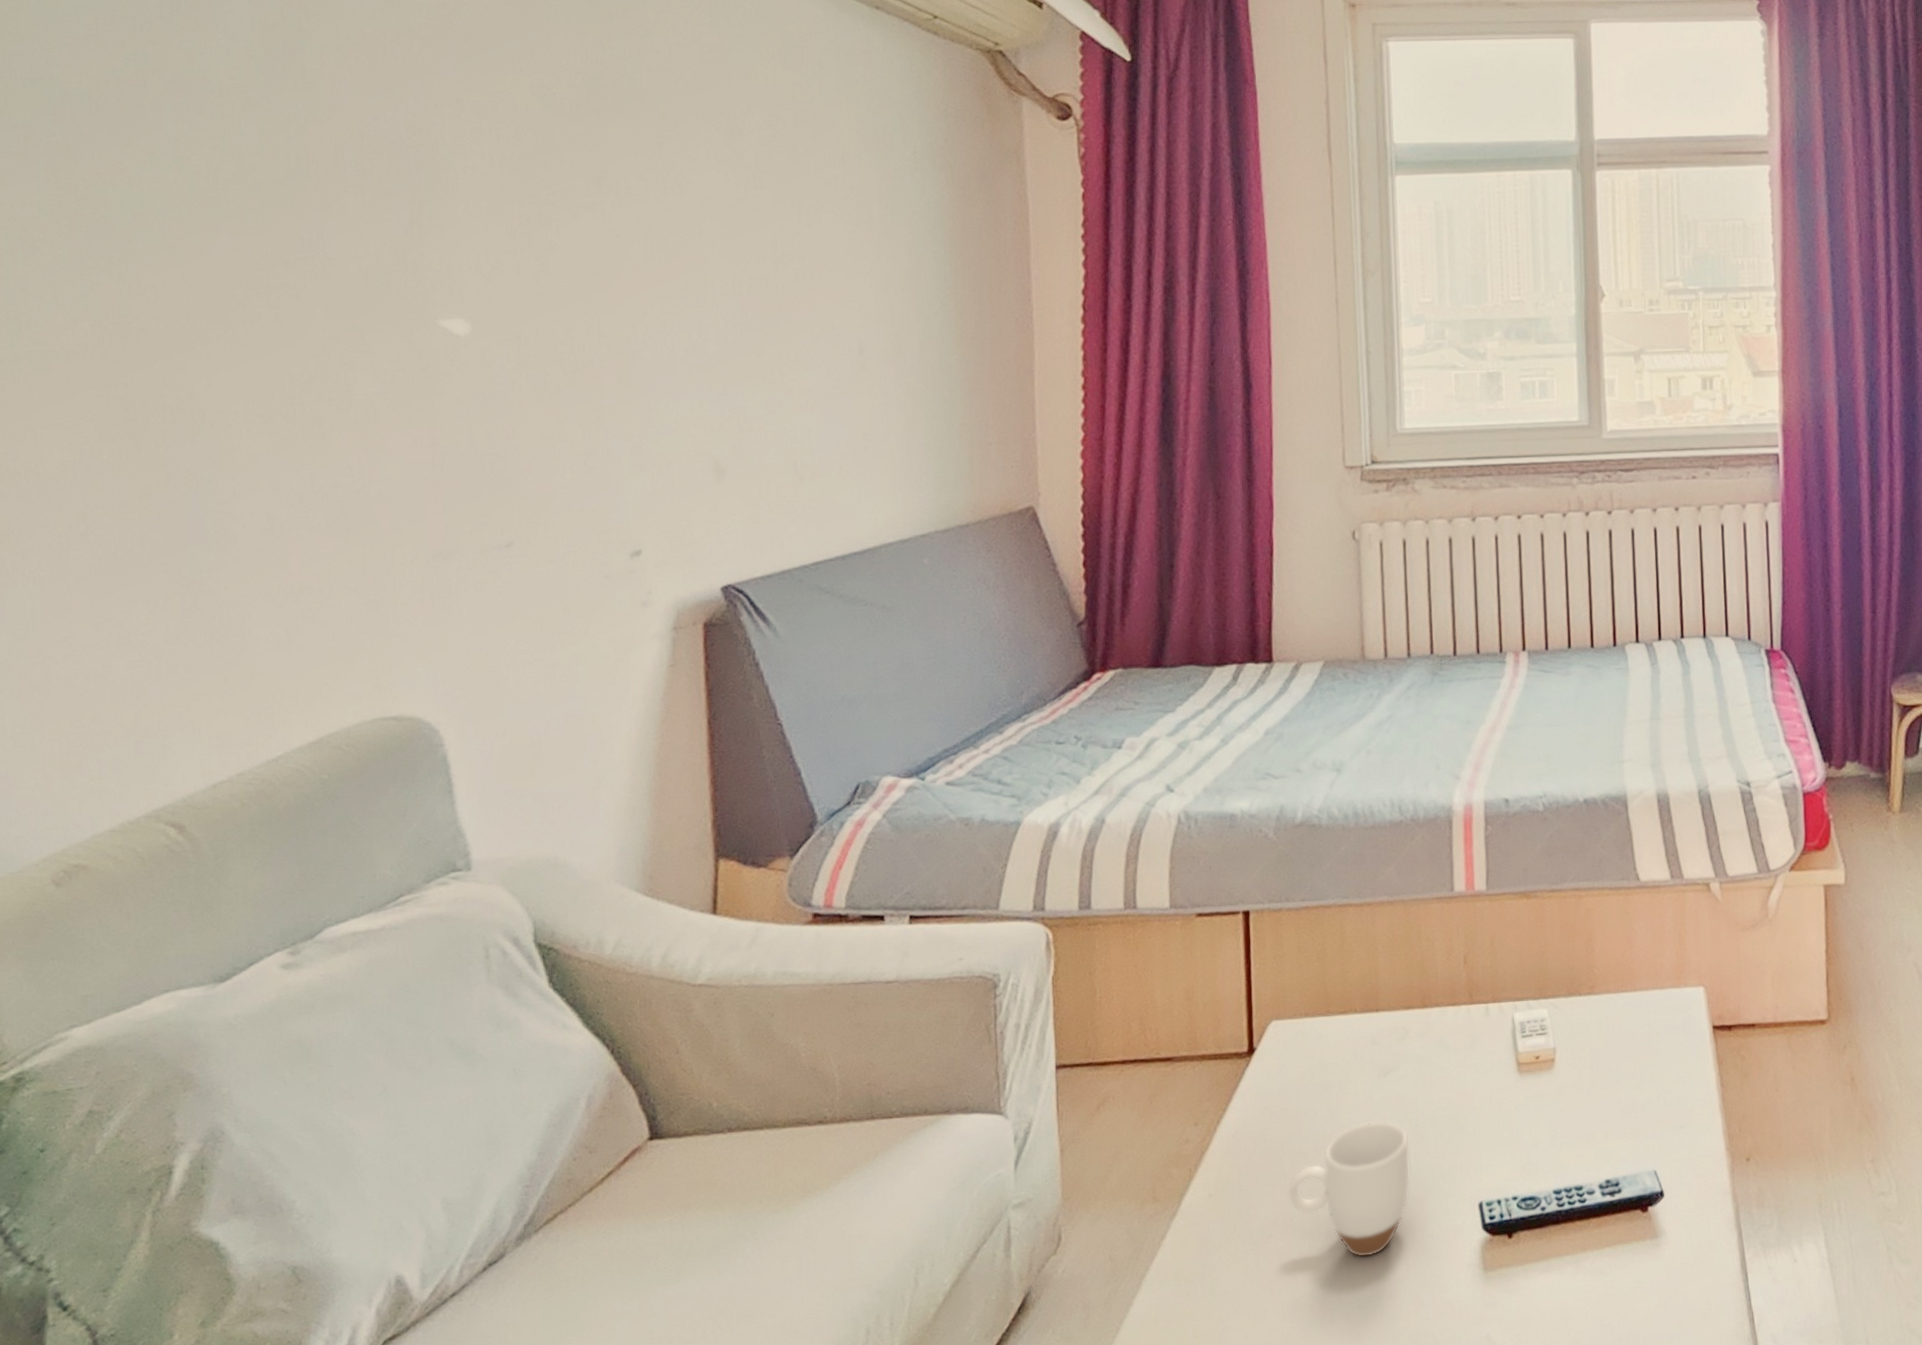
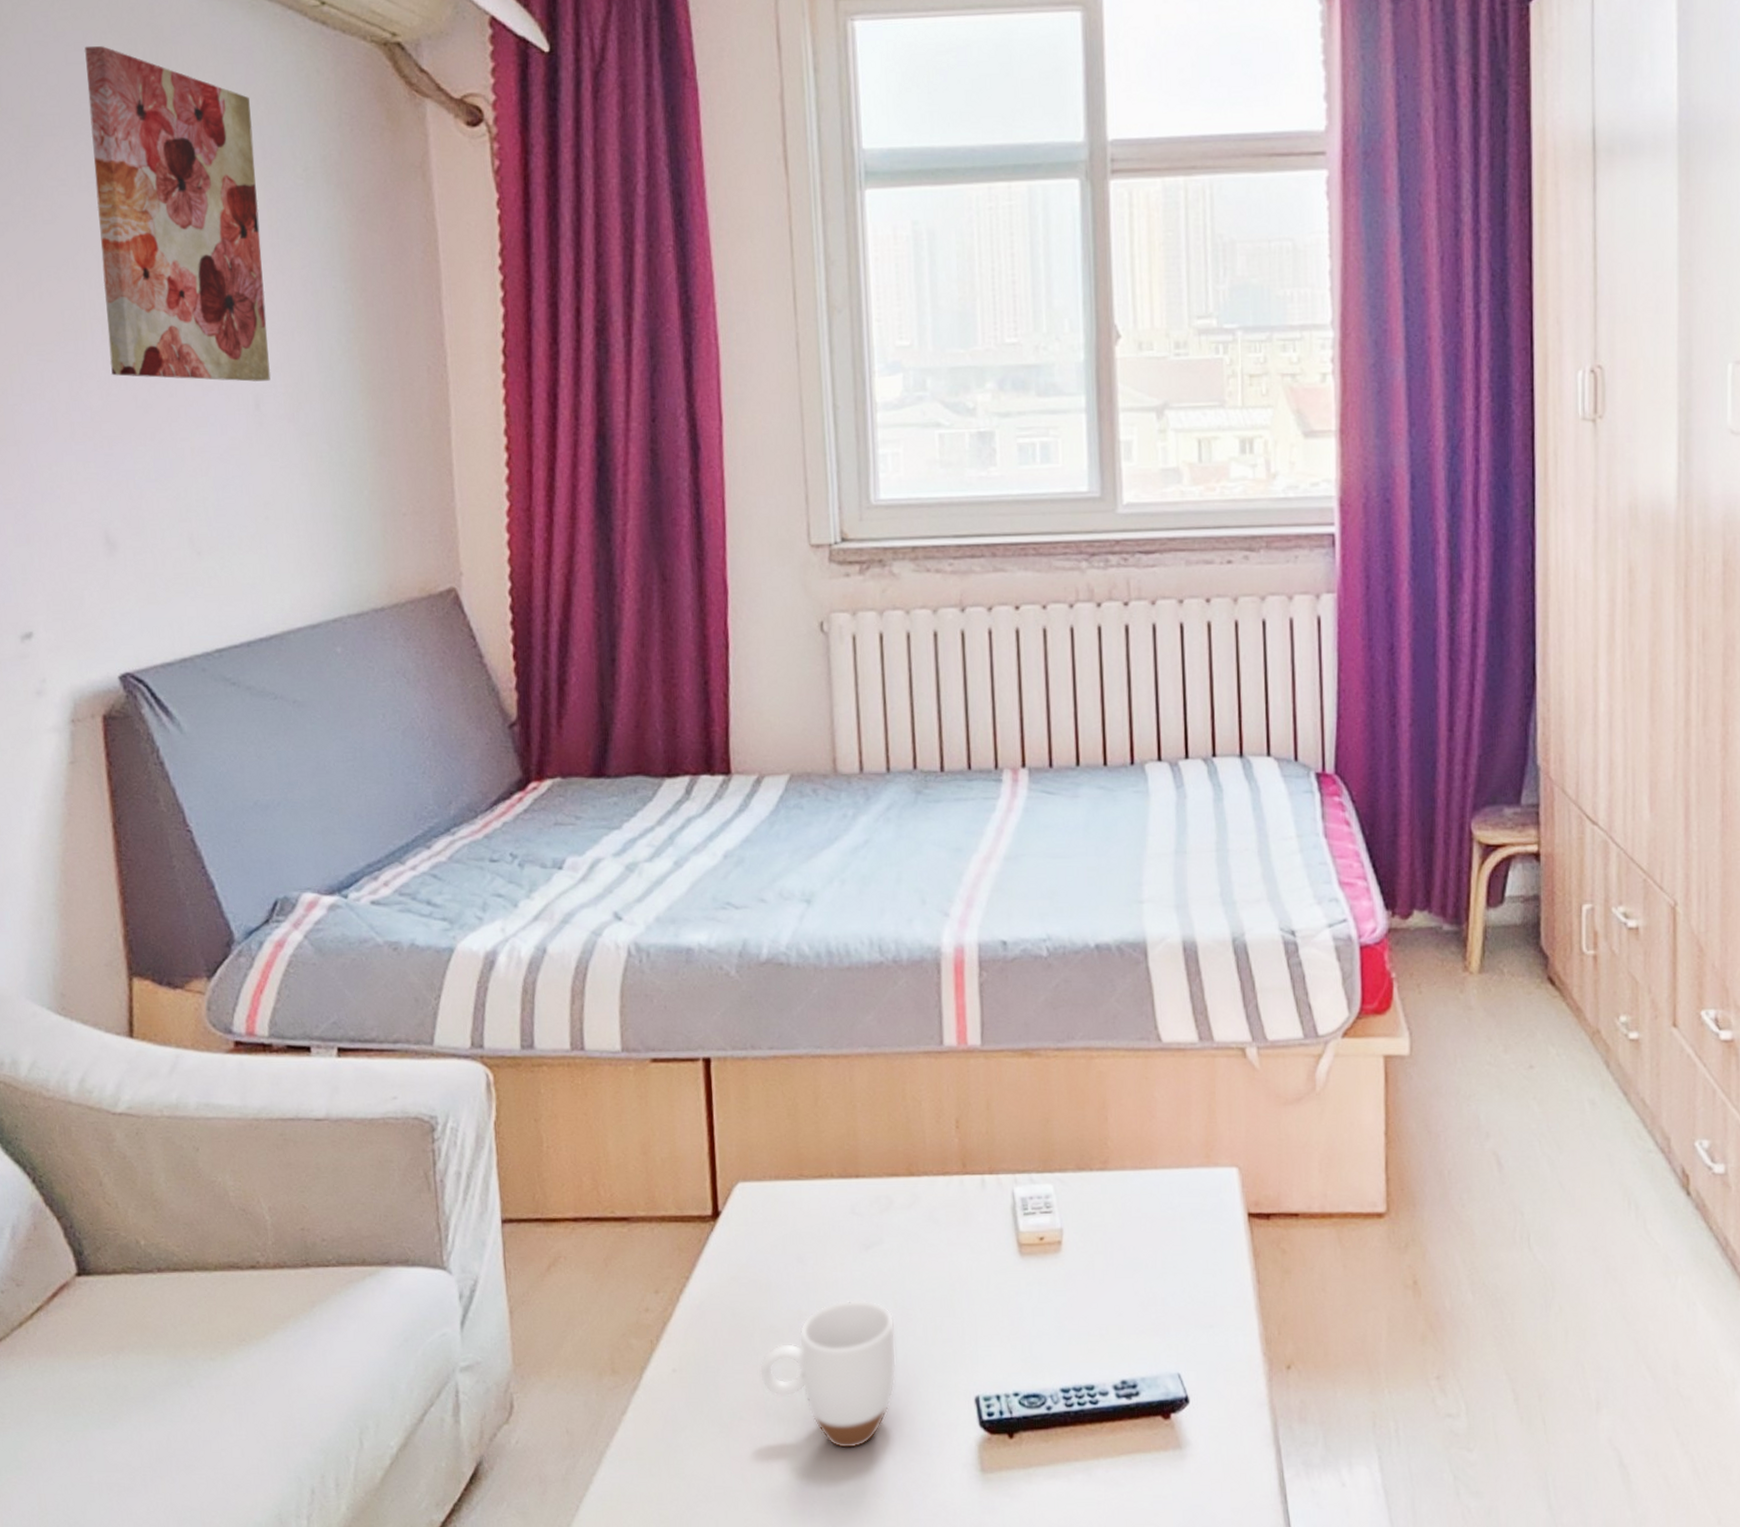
wall art: none [720,47,874,331] -> present [85,46,271,382]

